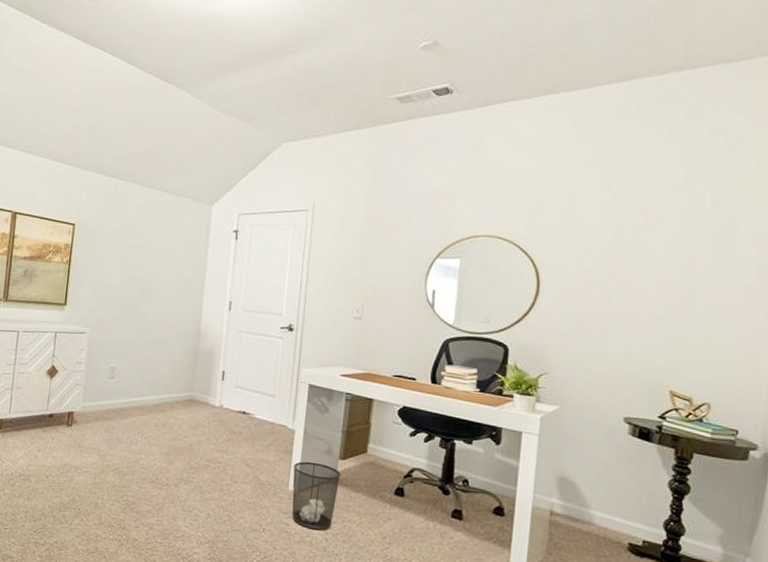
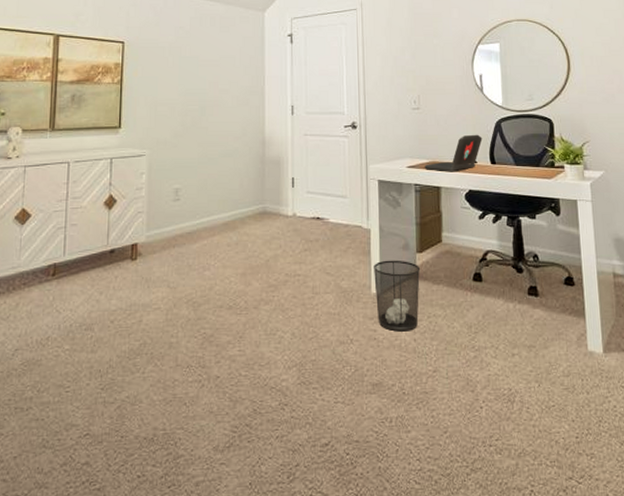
laptop: none [358,350,426,387] -> present [424,134,483,172]
books: present [439,364,480,392] -> none [496,144,535,169]

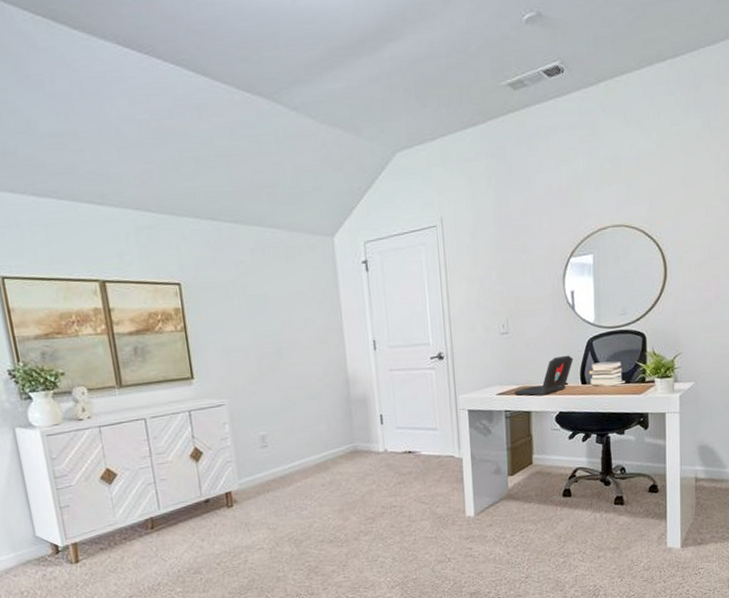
waste bin: present [374,260,421,332] -> none [467,484,513,548]
books: none [496,144,535,169] -> present [587,361,625,387]

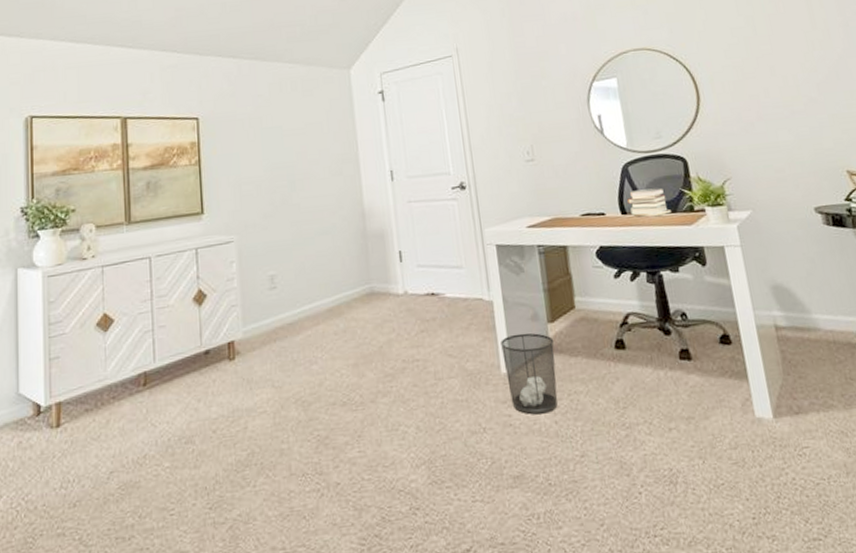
waste bin: none [467,484,513,548] -> present [501,332,558,415]
laptop: present [514,355,573,396] -> none [546,182,609,229]

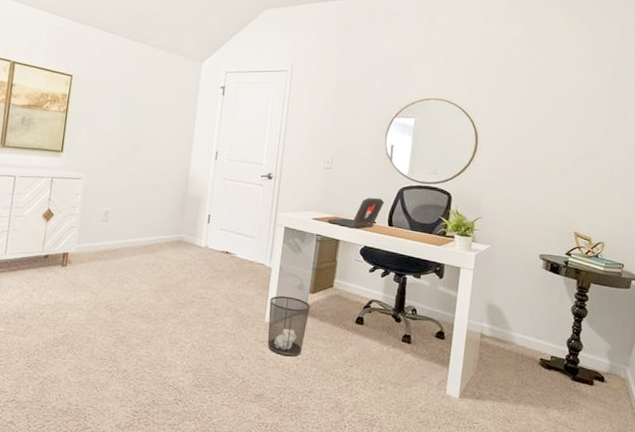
laptop: none [546,182,609,229] -> present [327,197,384,229]
books: present [626,188,671,217] -> none [395,209,428,234]

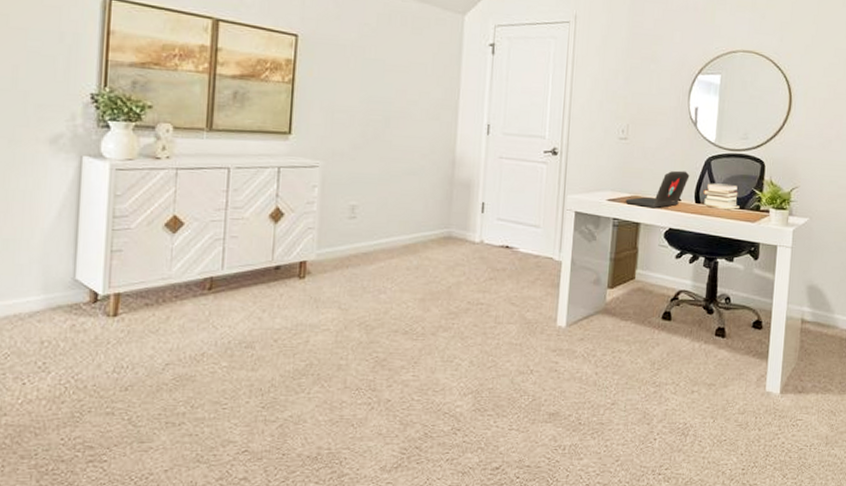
waste bin: present [267,295,311,357] -> none [560,294,610,365]
books: none [395,209,428,234] -> present [702,183,740,210]

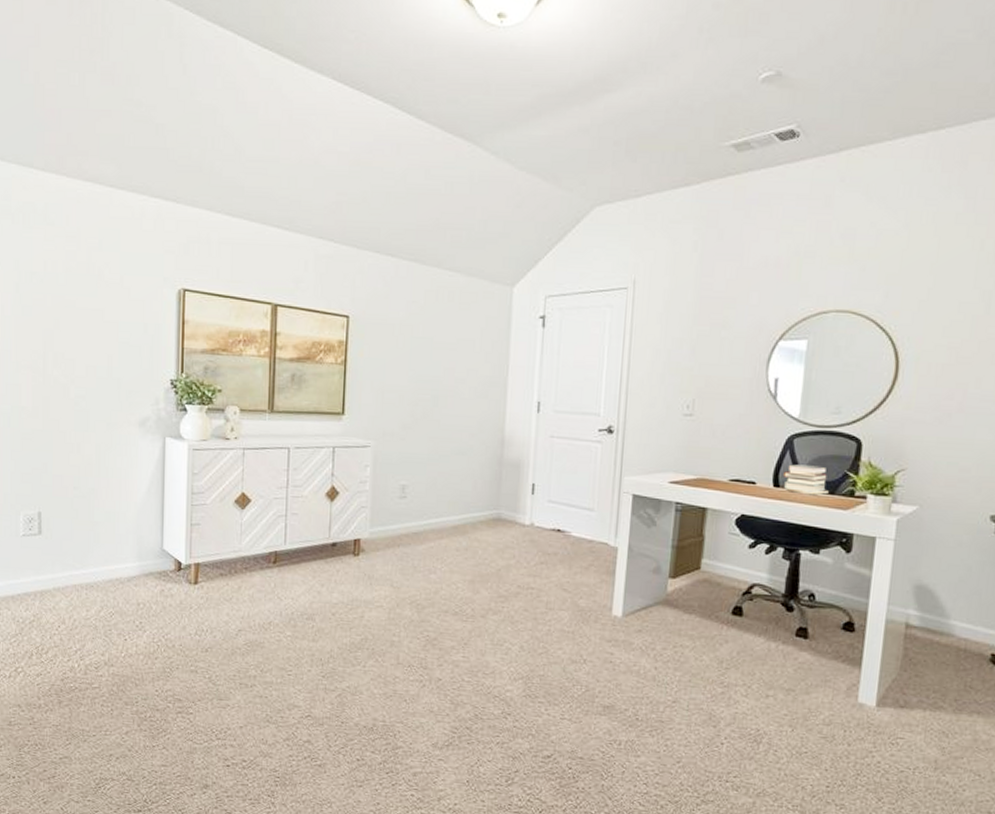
laptop: present [625,170,690,209] -> none [690,450,767,493]

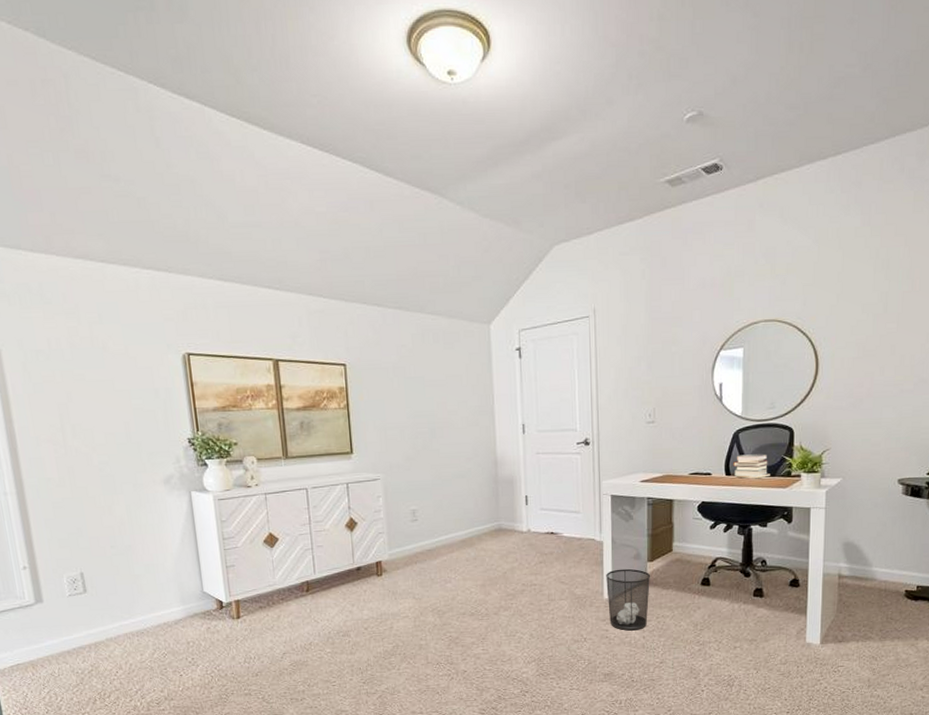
waste bin: none [616,582,672,659] -> present [606,568,651,631]

